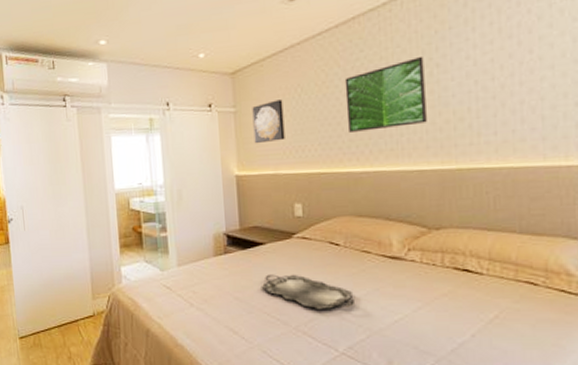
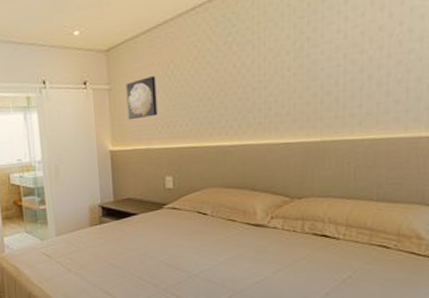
serving tray: present [261,274,356,310] -> none [133,241,221,274]
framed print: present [344,56,427,132] -> none [216,29,295,107]

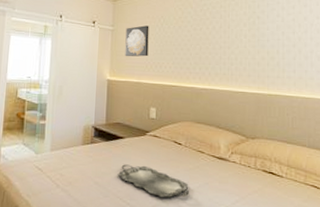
serving tray: none [133,241,221,274] -> present [117,164,190,198]

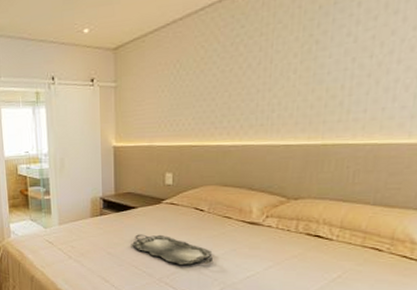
wall art: present [125,25,149,57] -> none [132,75,161,118]

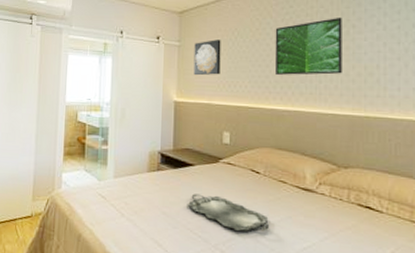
wall art: none [132,75,161,118] -> present [193,40,221,76]
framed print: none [221,32,304,108] -> present [274,17,342,75]

